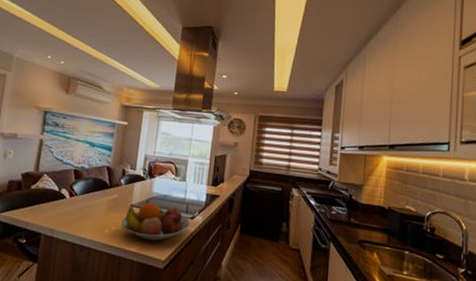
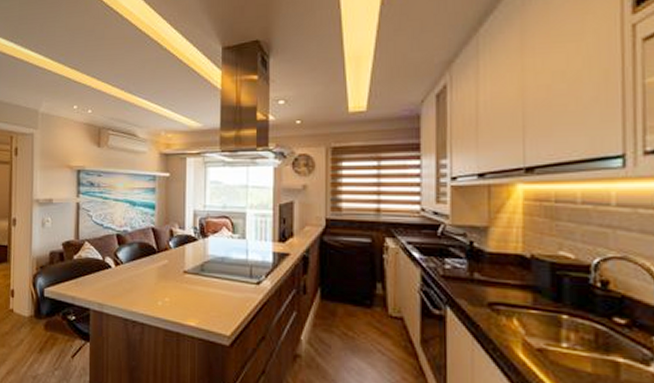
fruit bowl: present [121,202,191,241] -> none [175,267,257,313]

